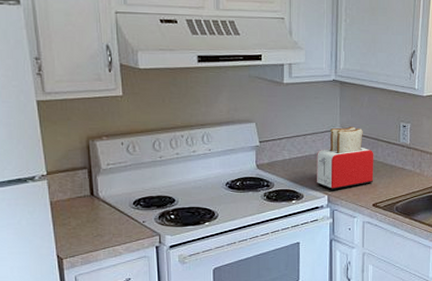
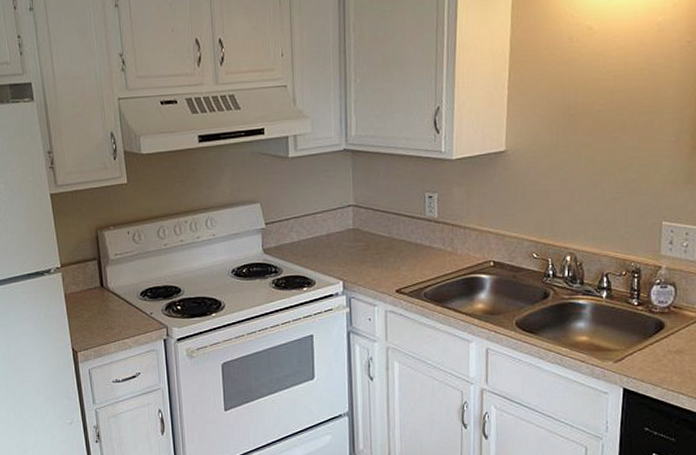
toaster: present [317,126,374,191] -> none [329,201,396,276]

